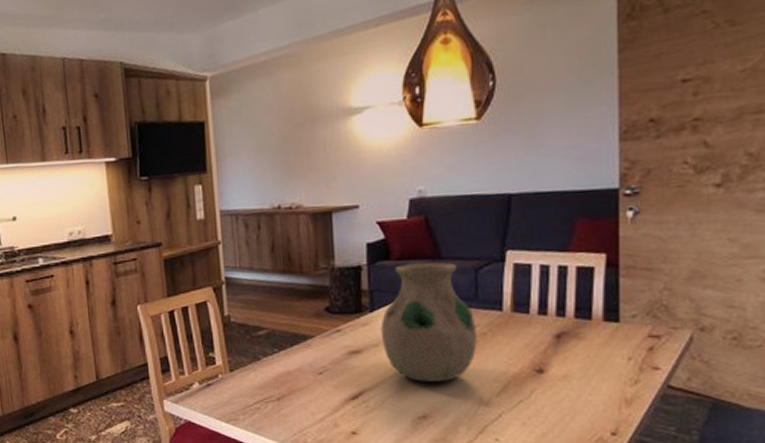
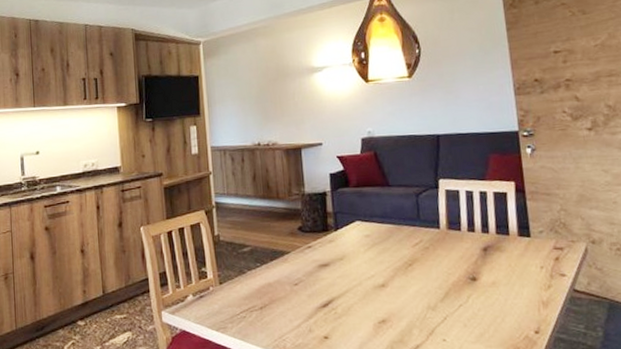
vase: present [380,262,477,382] -> none [344,189,422,290]

